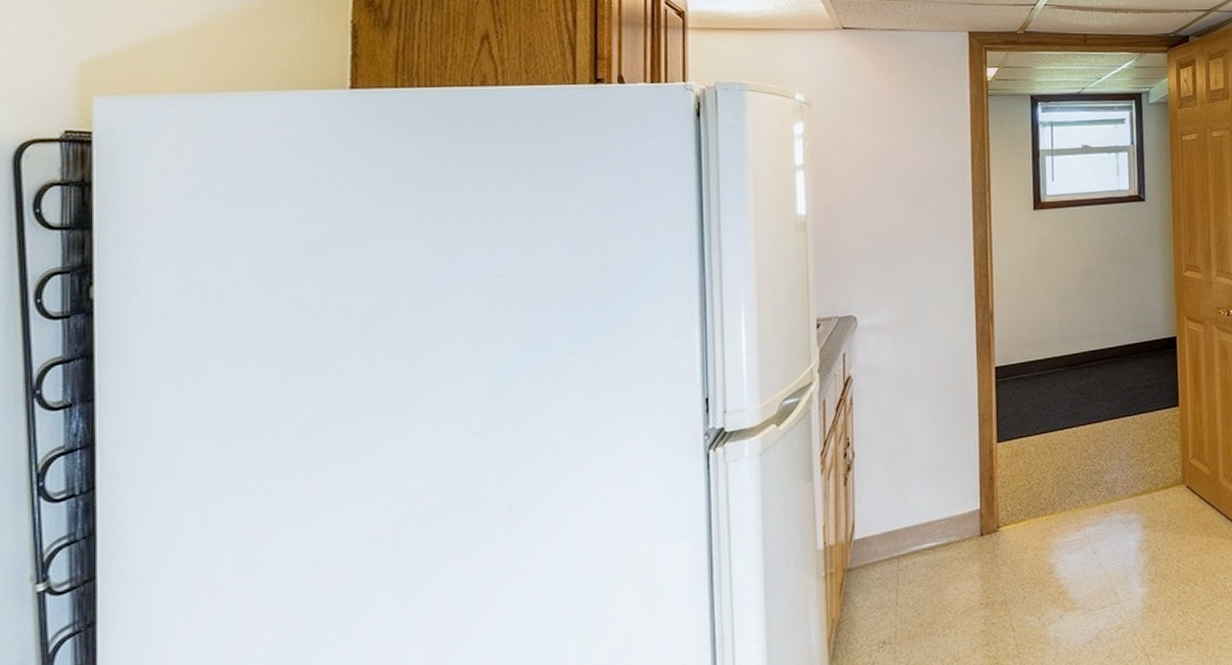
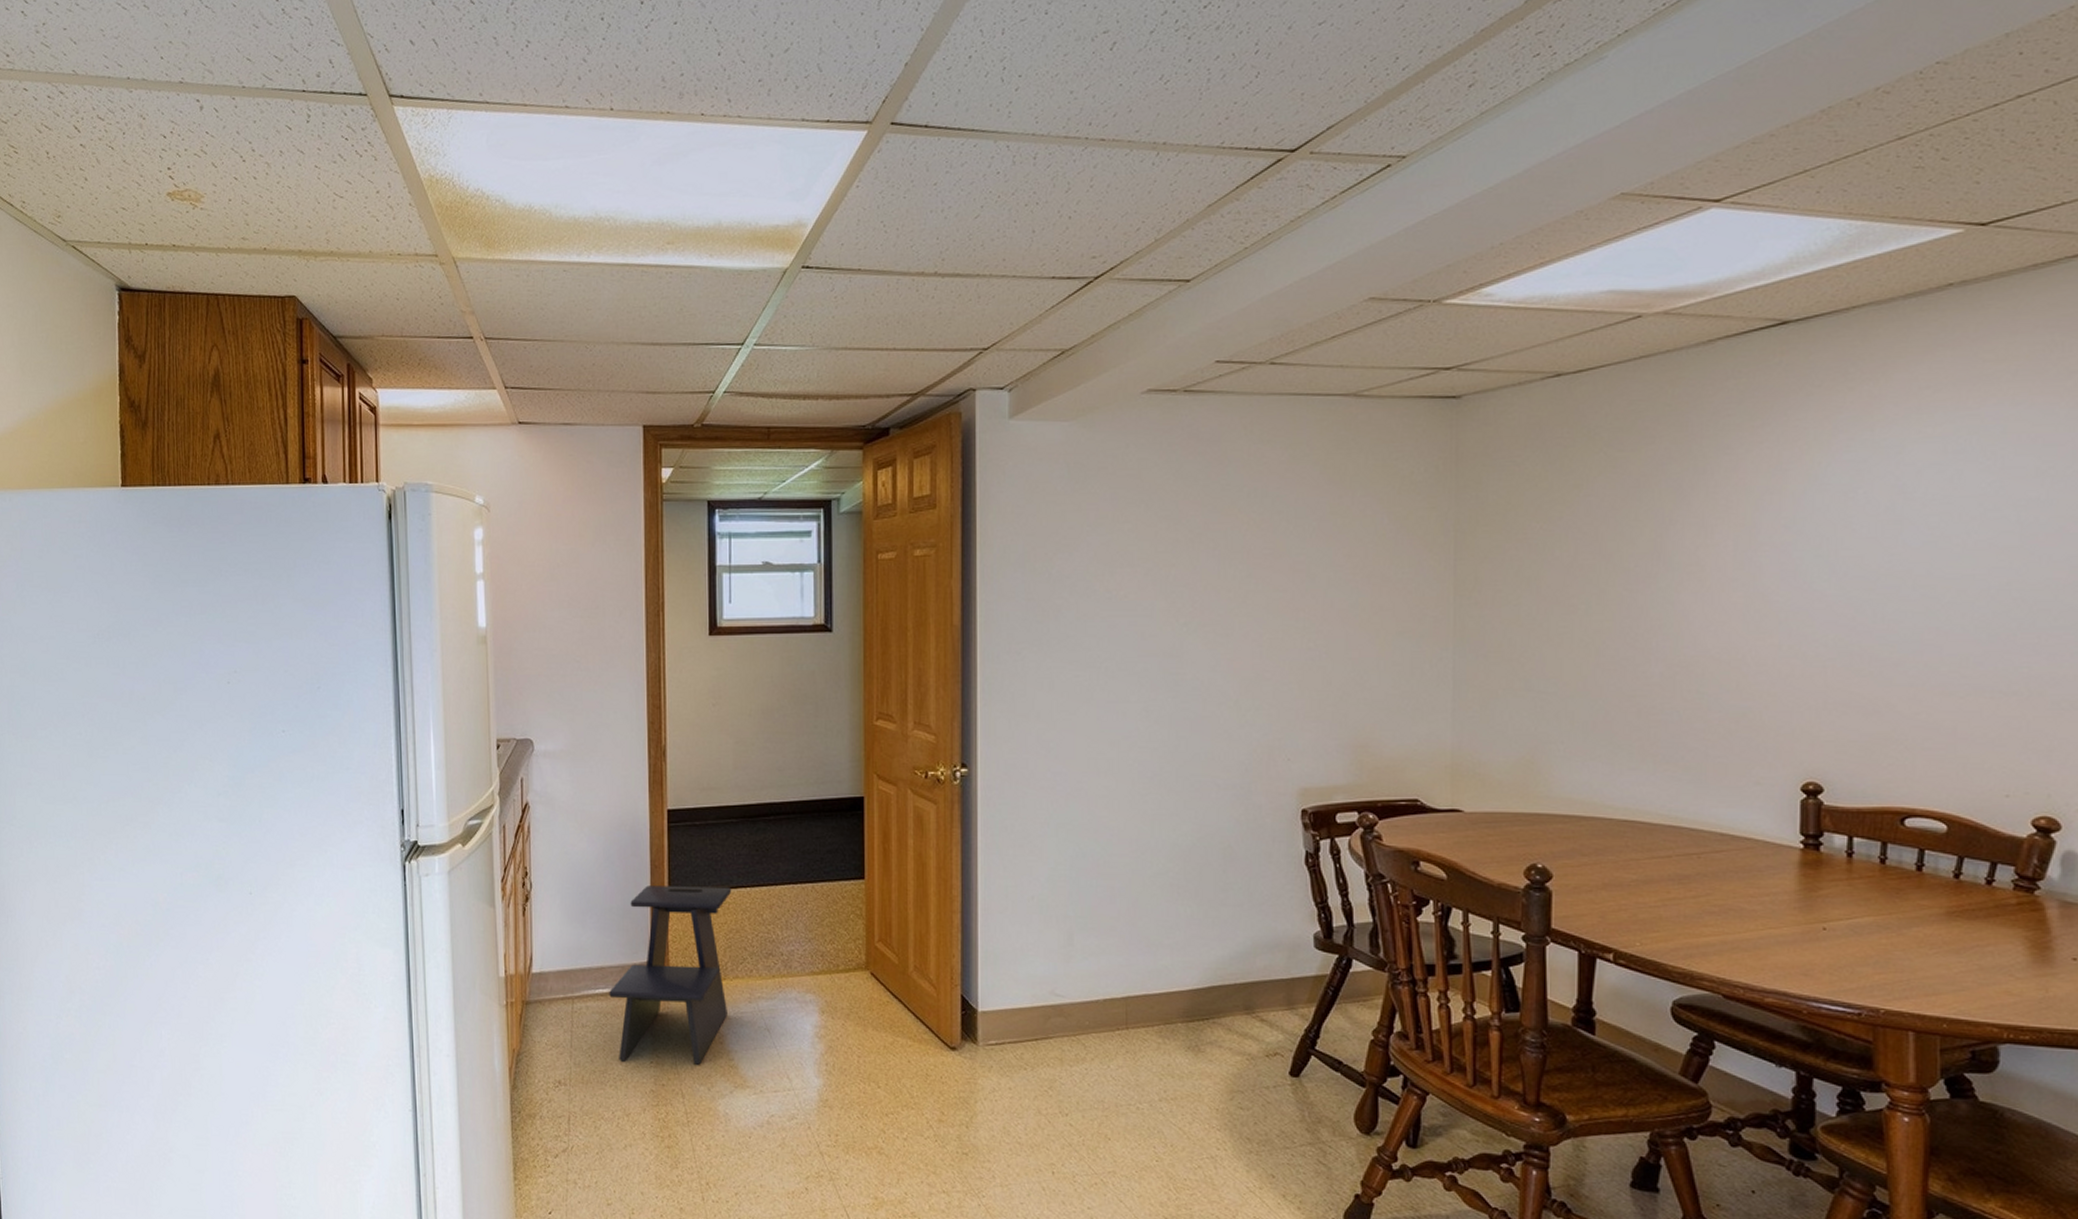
step stool: none [937,429,1059,609] -> present [609,885,732,1065]

